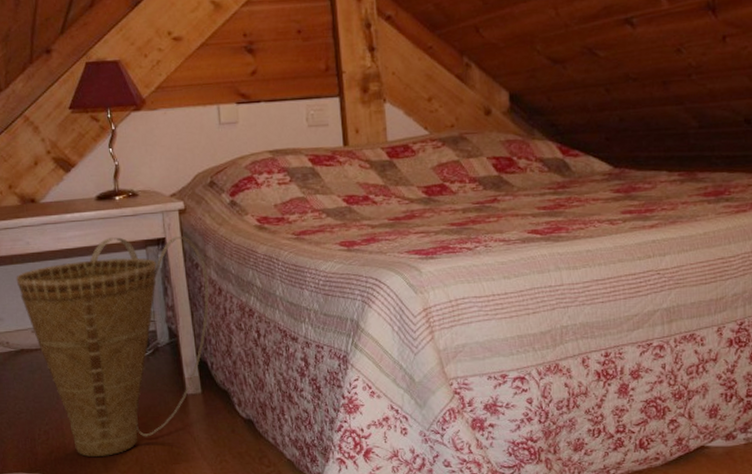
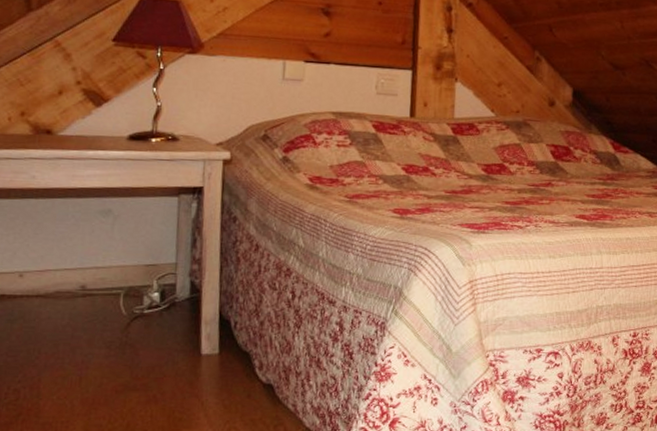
basket: present [16,236,209,458] -> none [10,180,246,422]

